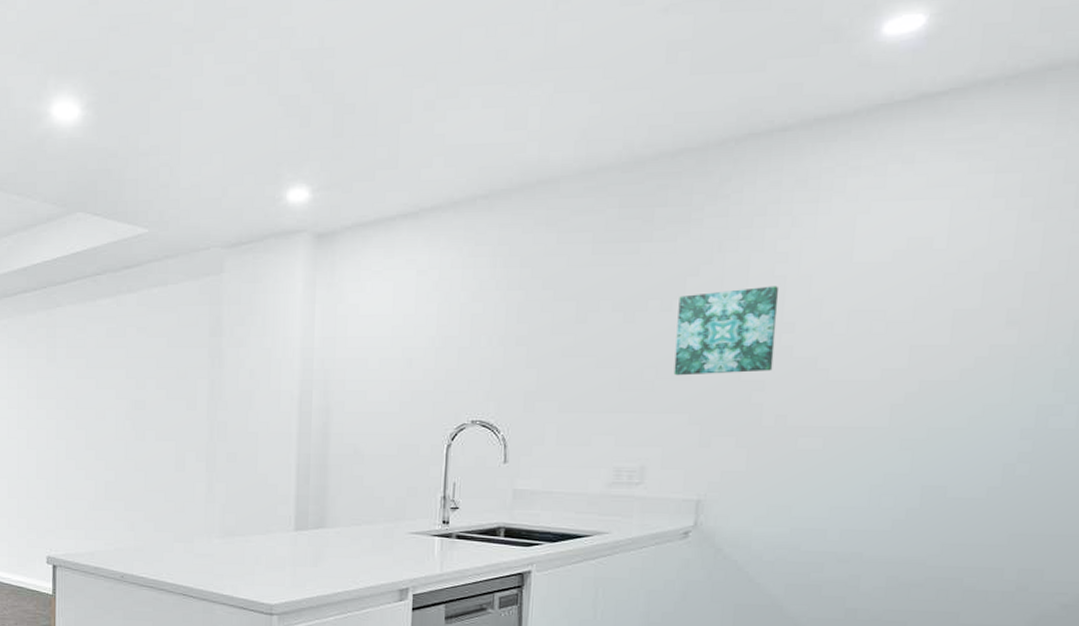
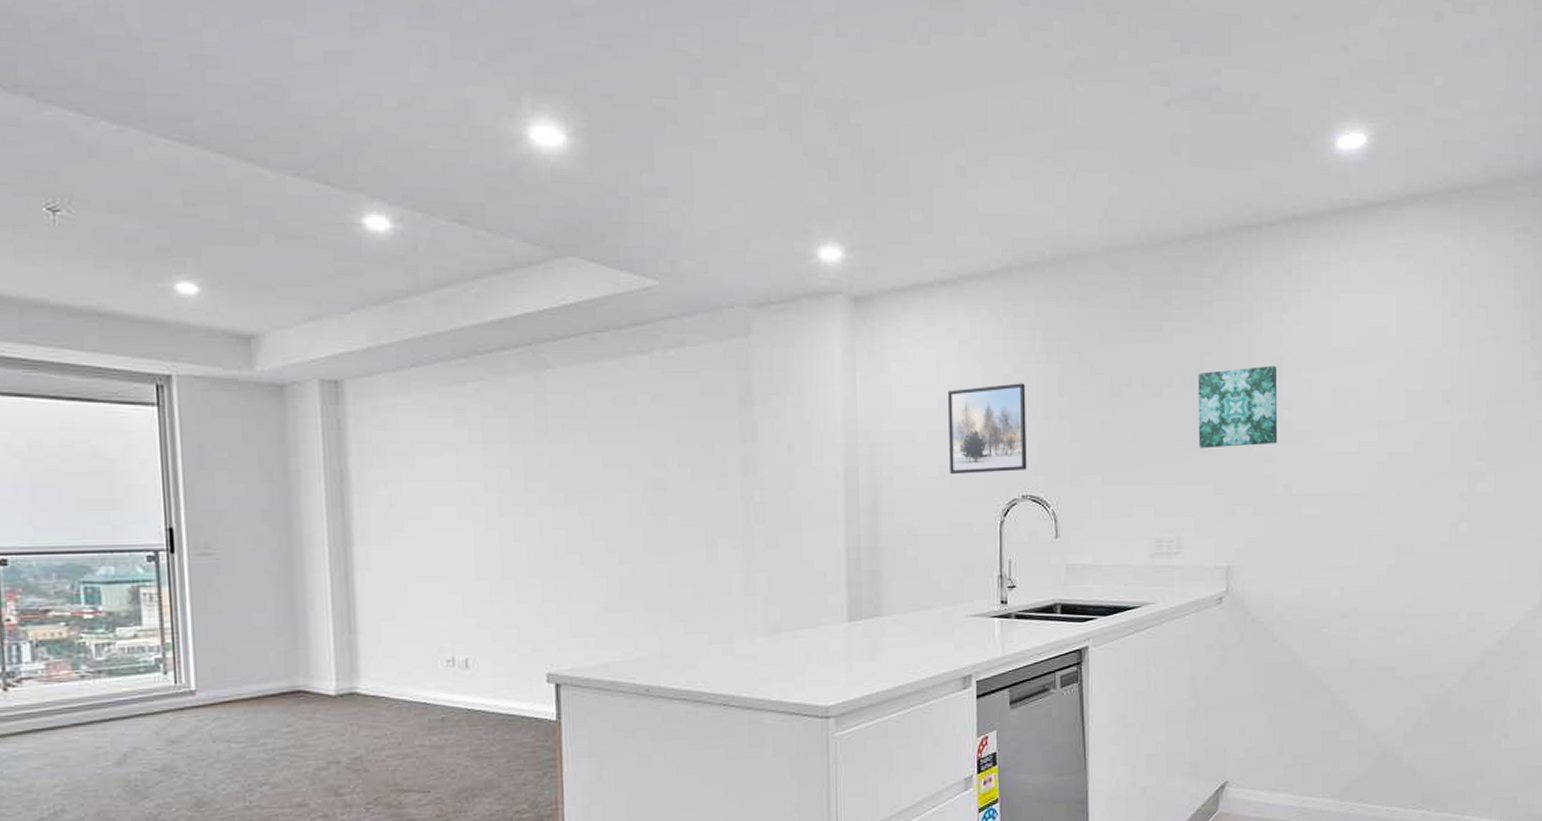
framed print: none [400,311,483,399] -> present [948,383,1027,474]

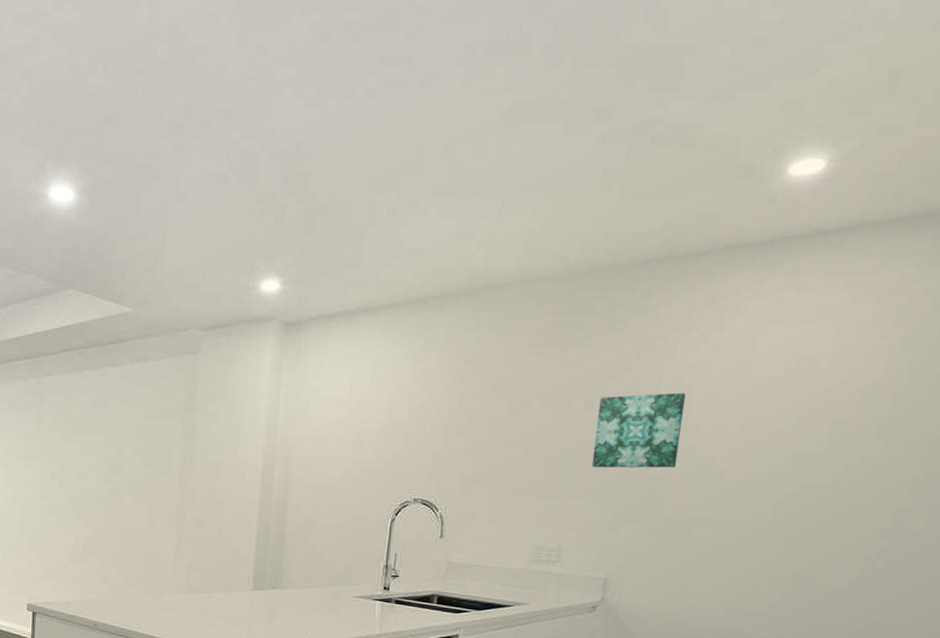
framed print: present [948,383,1027,474] -> none [352,400,429,477]

